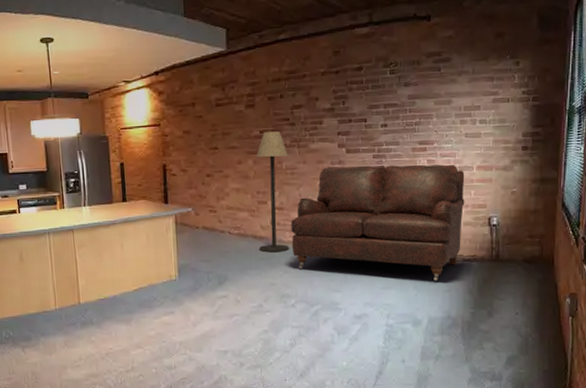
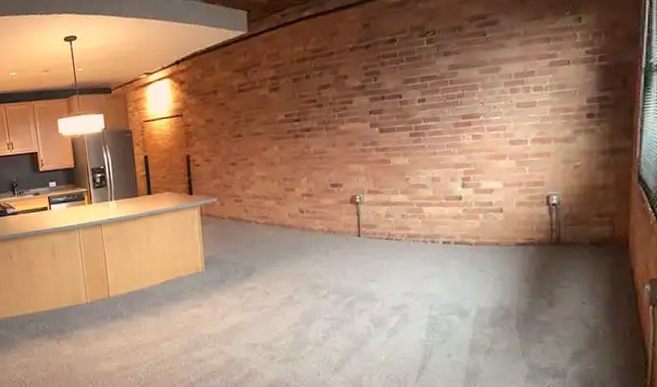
floor lamp: present [256,131,289,253] -> none [282,114,320,242]
sofa: present [291,164,465,282] -> none [320,138,518,269]

